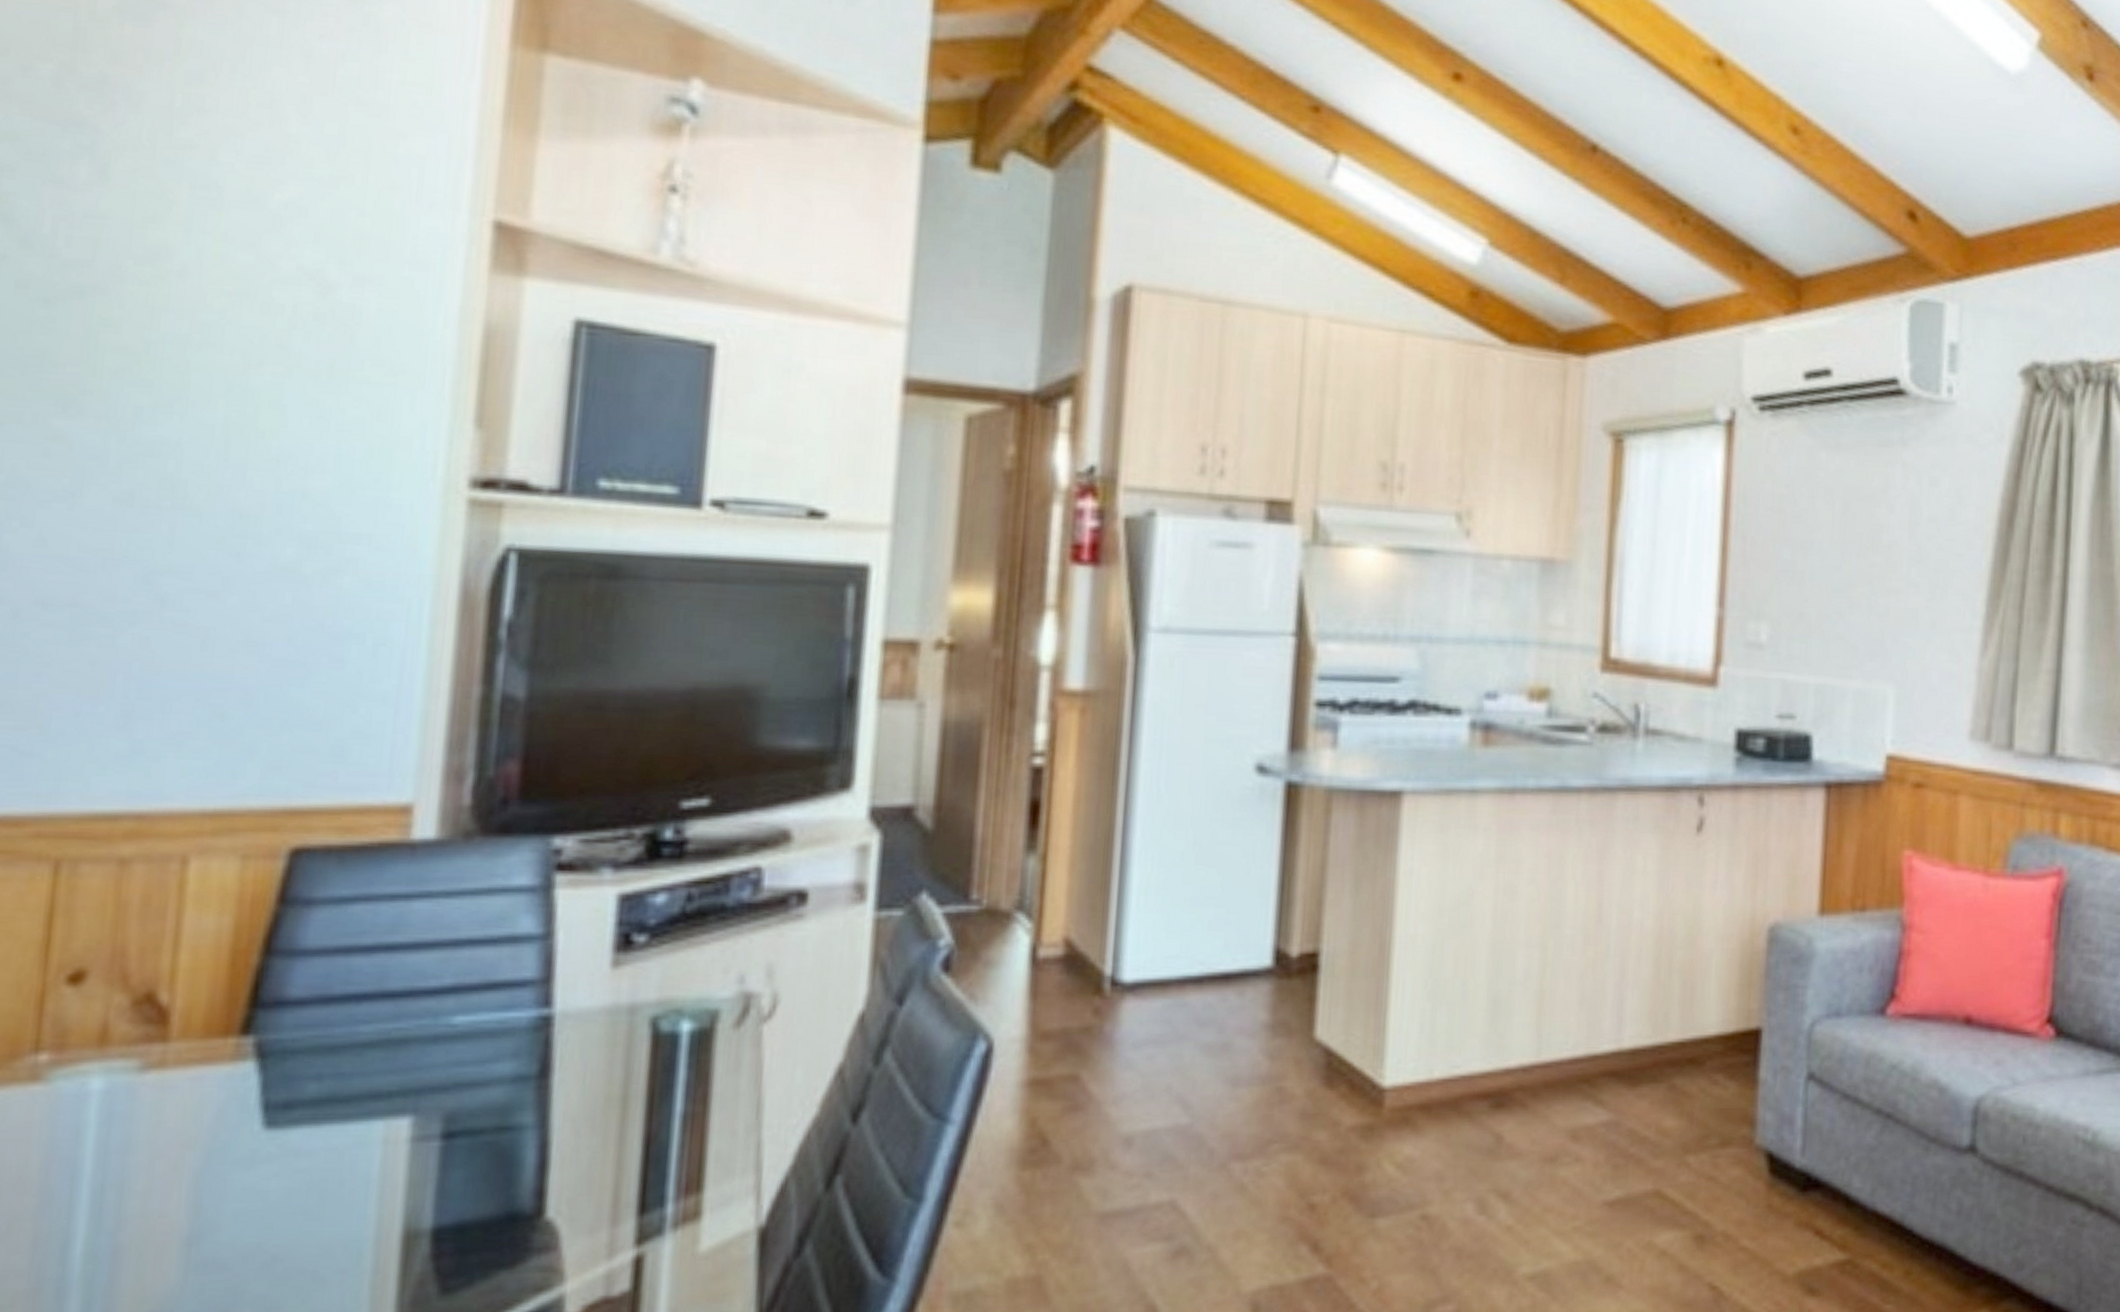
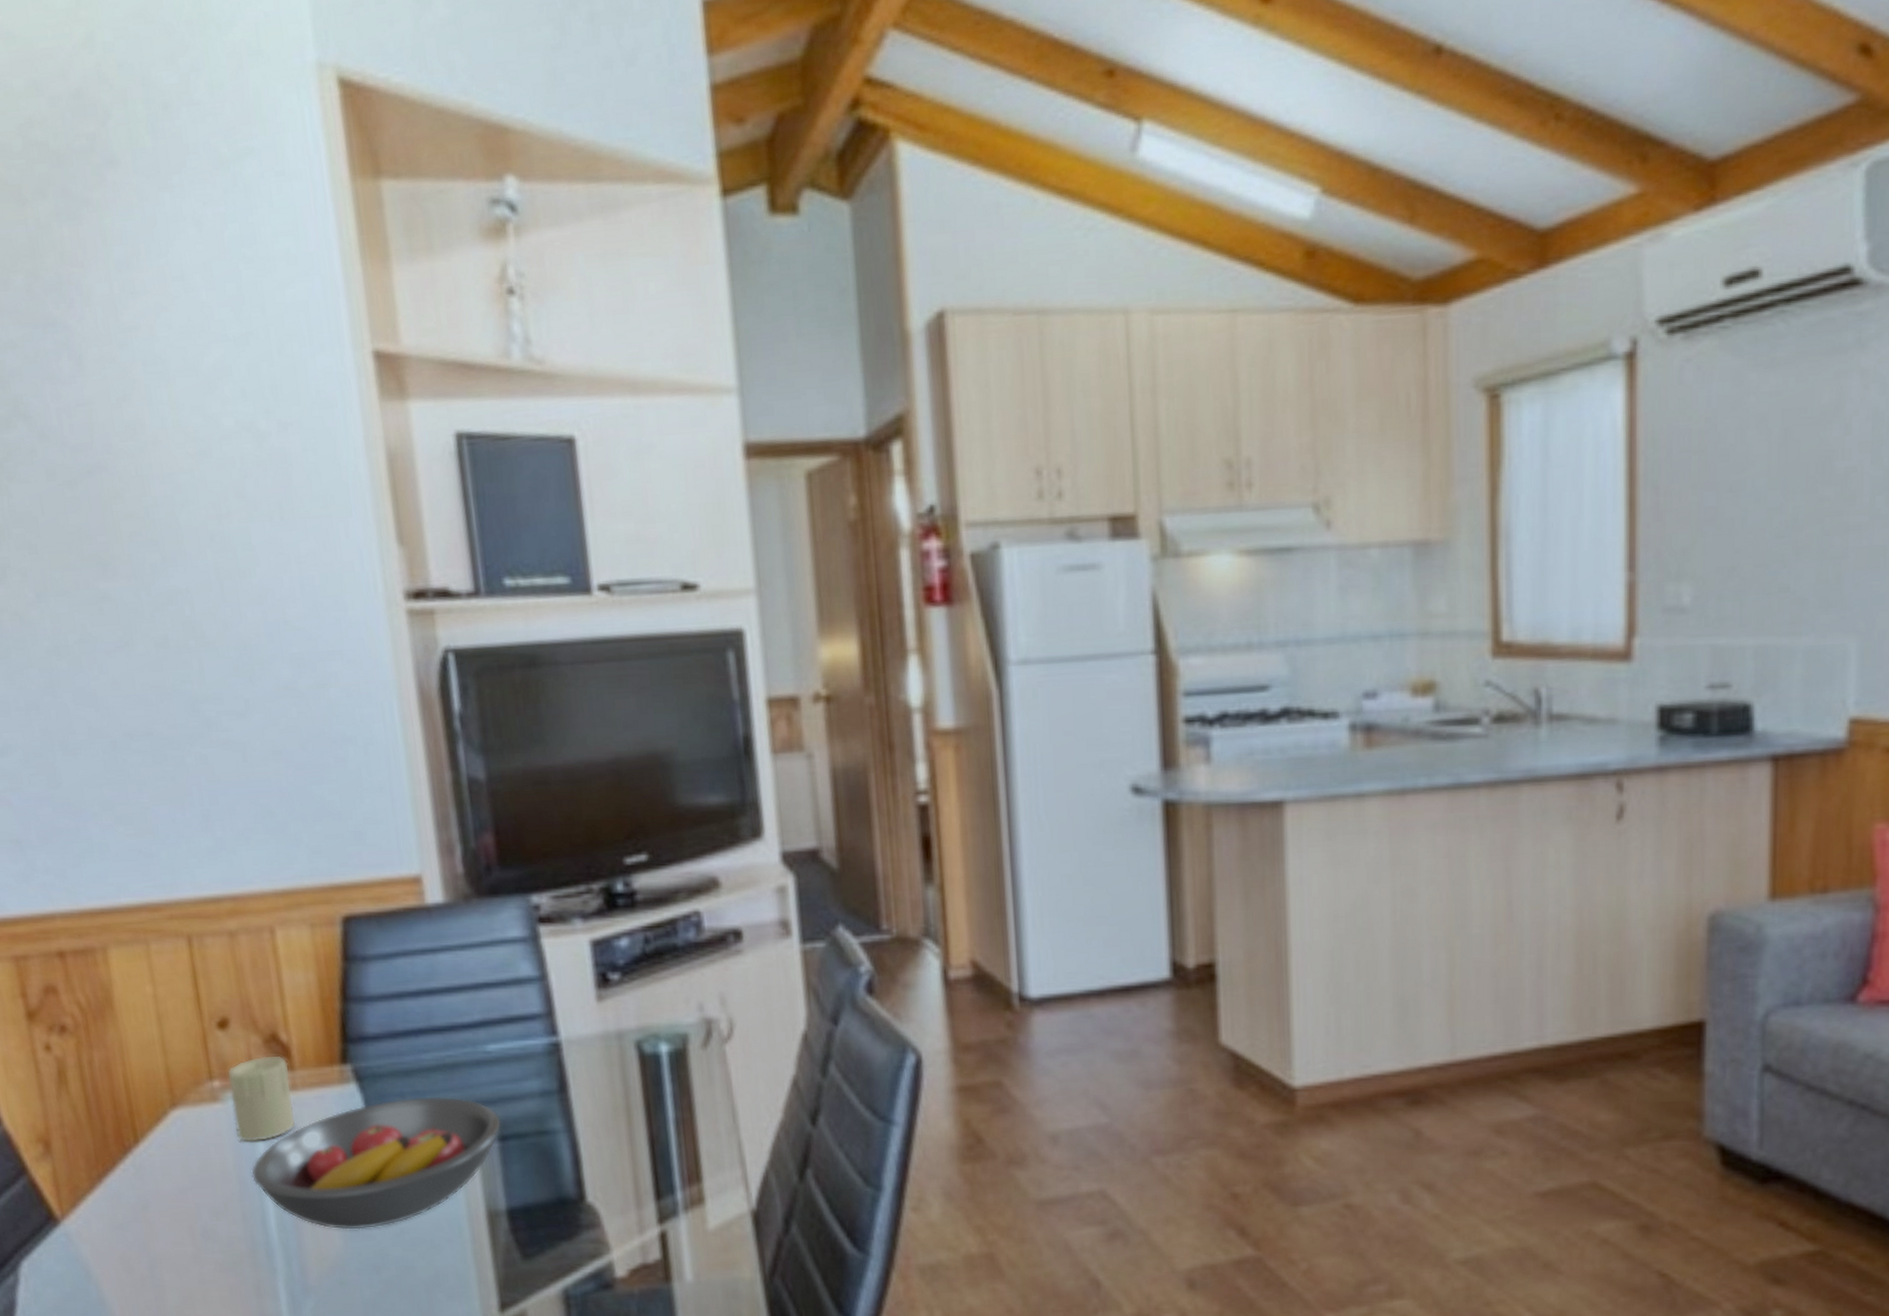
candle: none [54,1020,162,1138] -> present [227,1054,297,1142]
fruit bowl: none [63,1080,451,1259] -> present [251,1096,501,1230]

